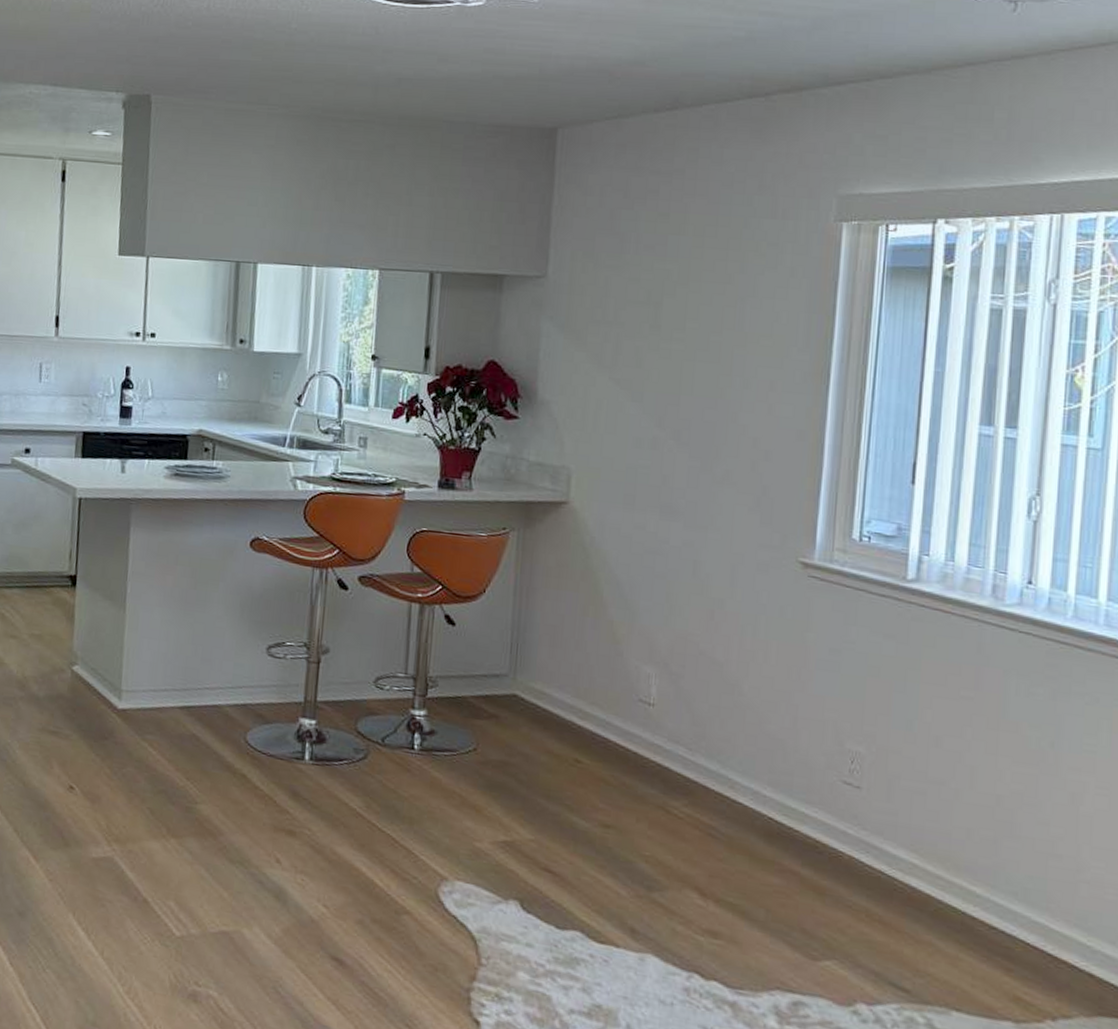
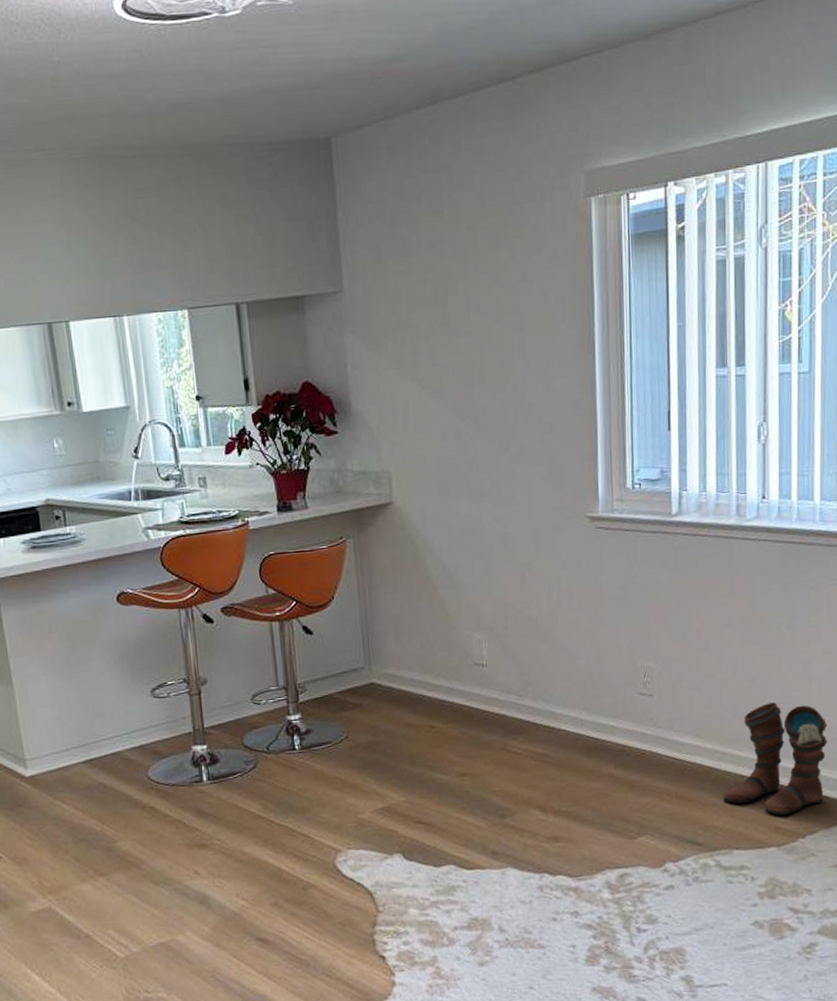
boots: none [944,833,1098,984] -> present [723,702,827,815]

